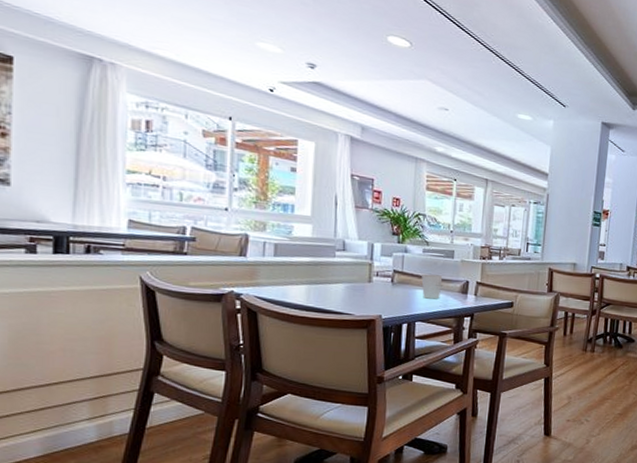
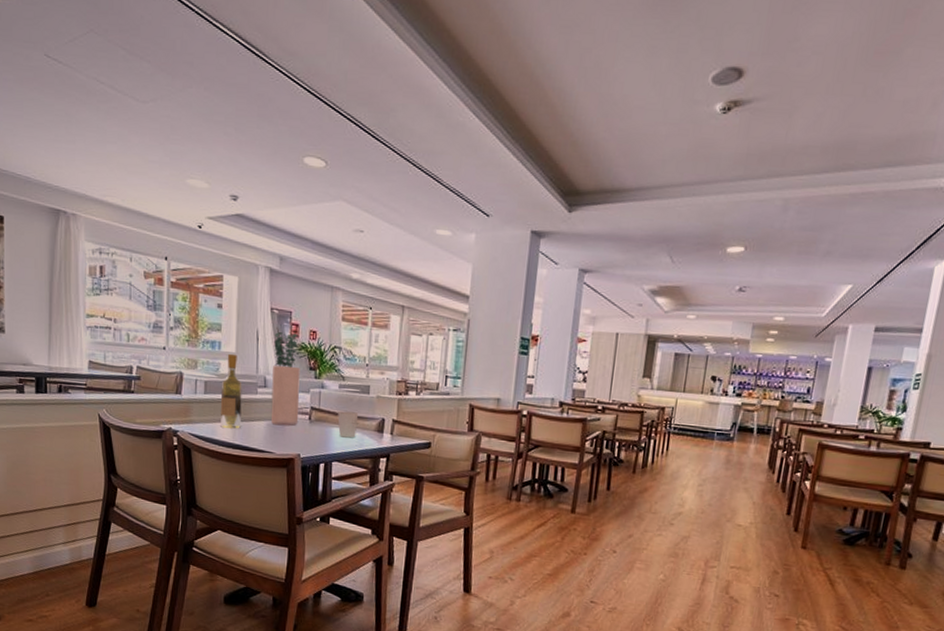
bottle: none [292,217,319,292] -> present [220,353,243,430]
vase: none [350,191,382,289] -> present [271,324,300,427]

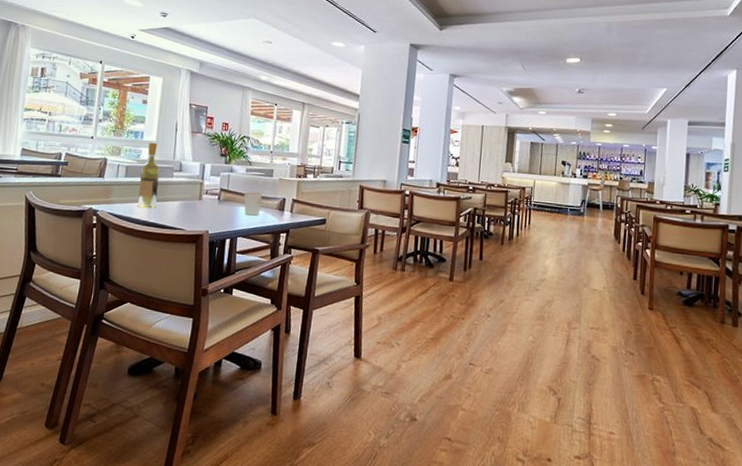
vase: present [271,324,300,427] -> none [184,118,214,206]

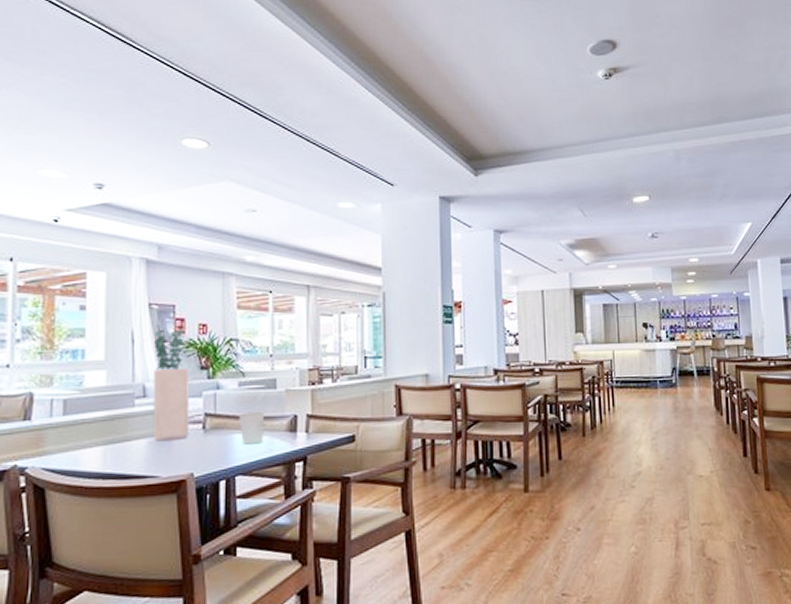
bottle: present [137,142,160,209] -> none [85,362,115,456]
vase: none [184,118,214,206] -> present [153,319,190,442]

